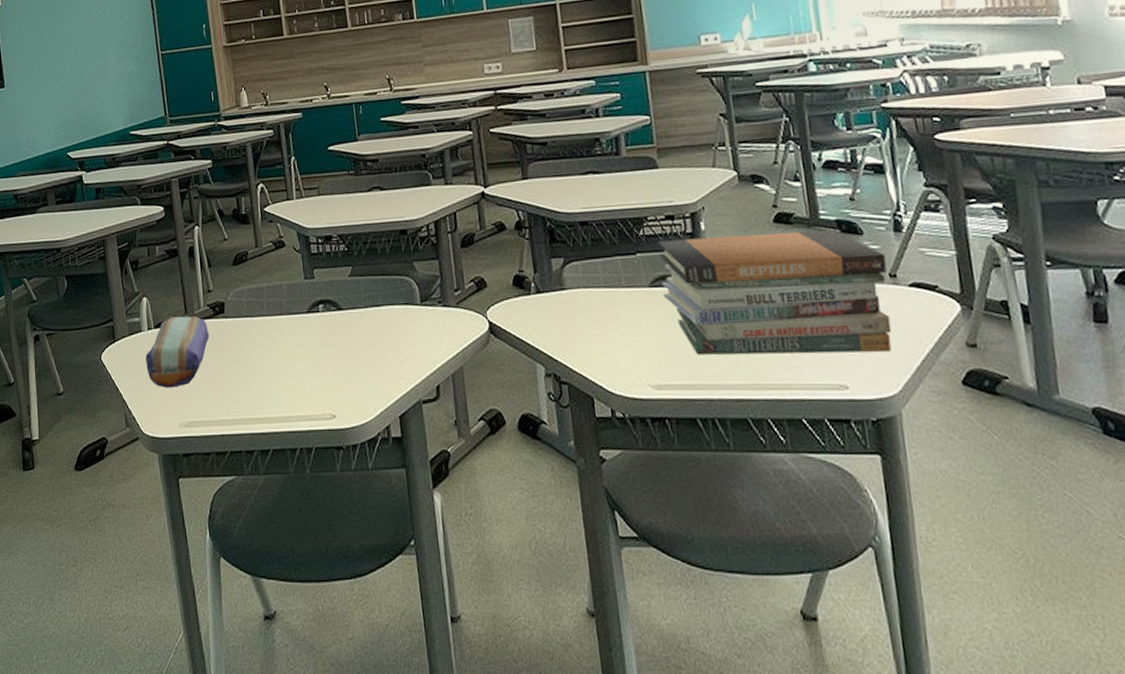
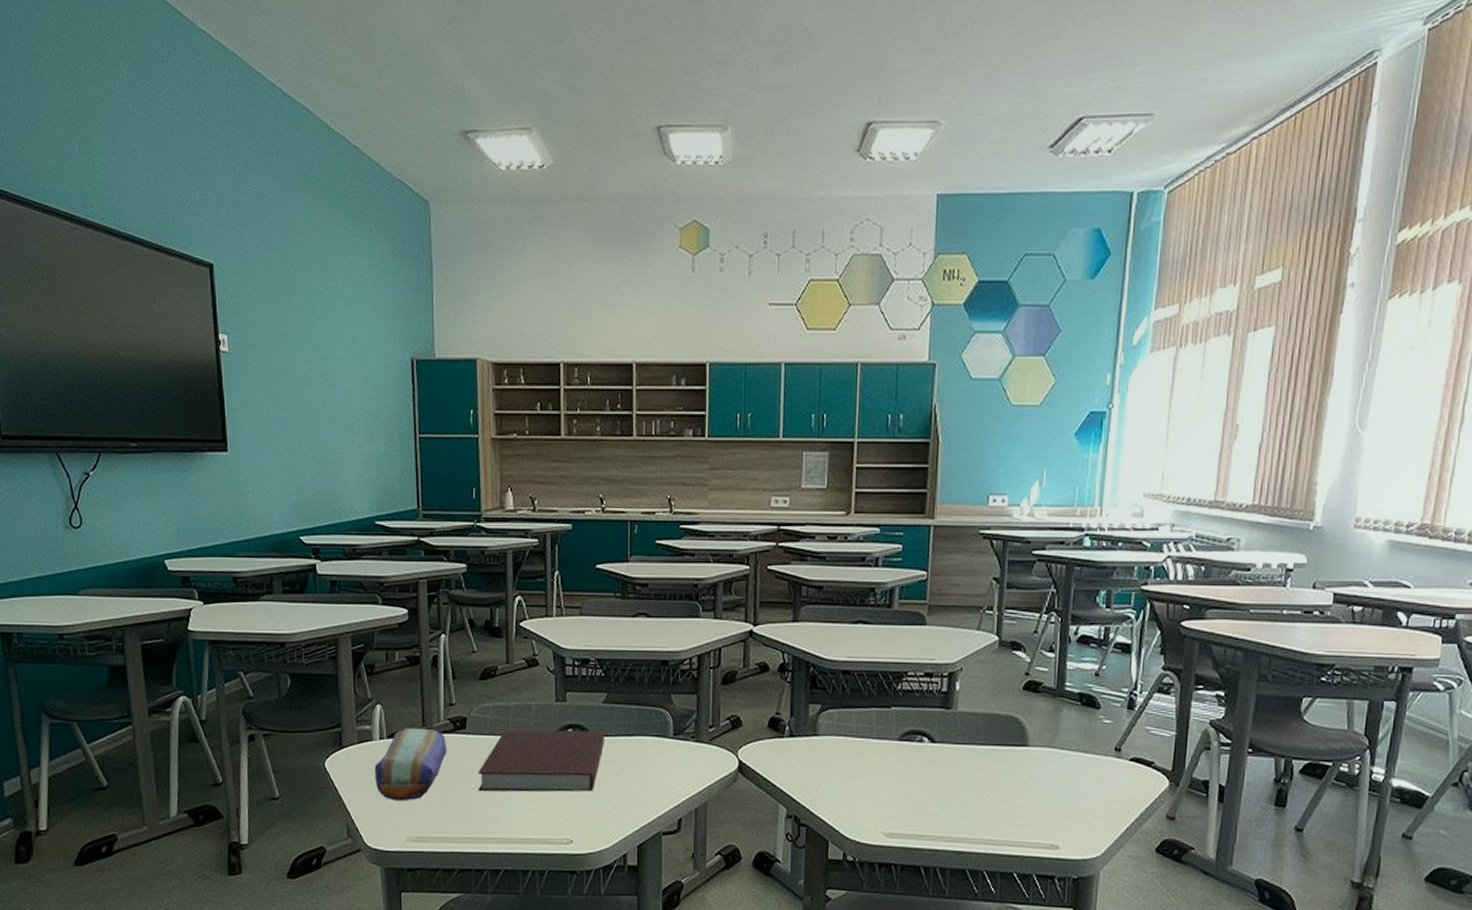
notebook: none [239,304,355,372] -> present [478,729,604,792]
book stack: present [657,229,892,355] -> none [909,696,1115,819]

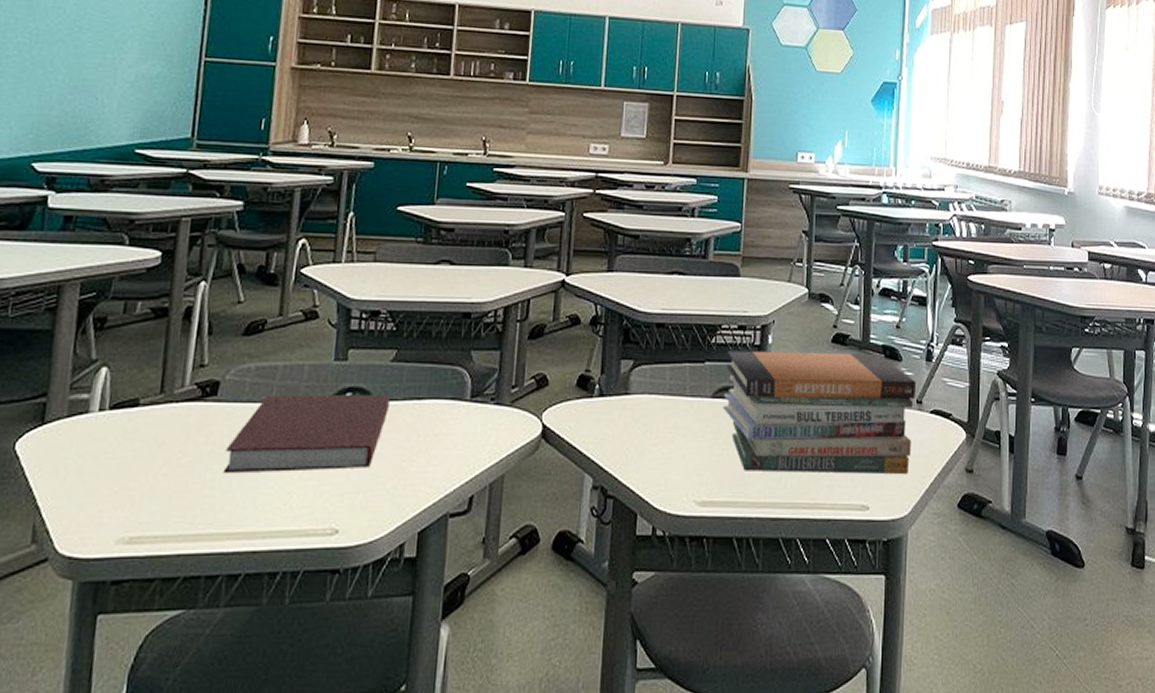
pencil case: present [374,727,447,801] -> none [83,395,190,491]
book stack: none [909,696,1115,819] -> present [722,350,916,475]

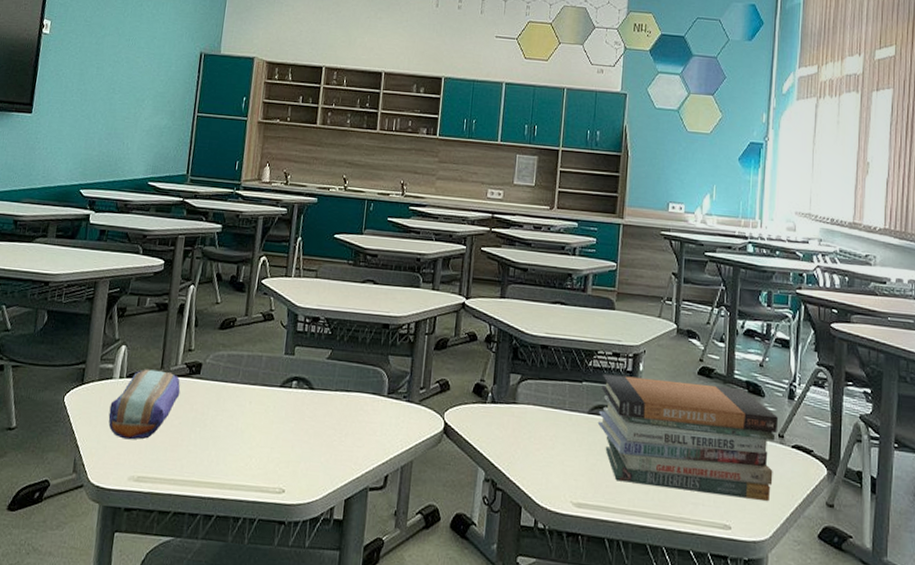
pencil case: none [83,395,190,491] -> present [108,369,181,440]
notebook: present [223,394,390,472] -> none [203,377,325,443]

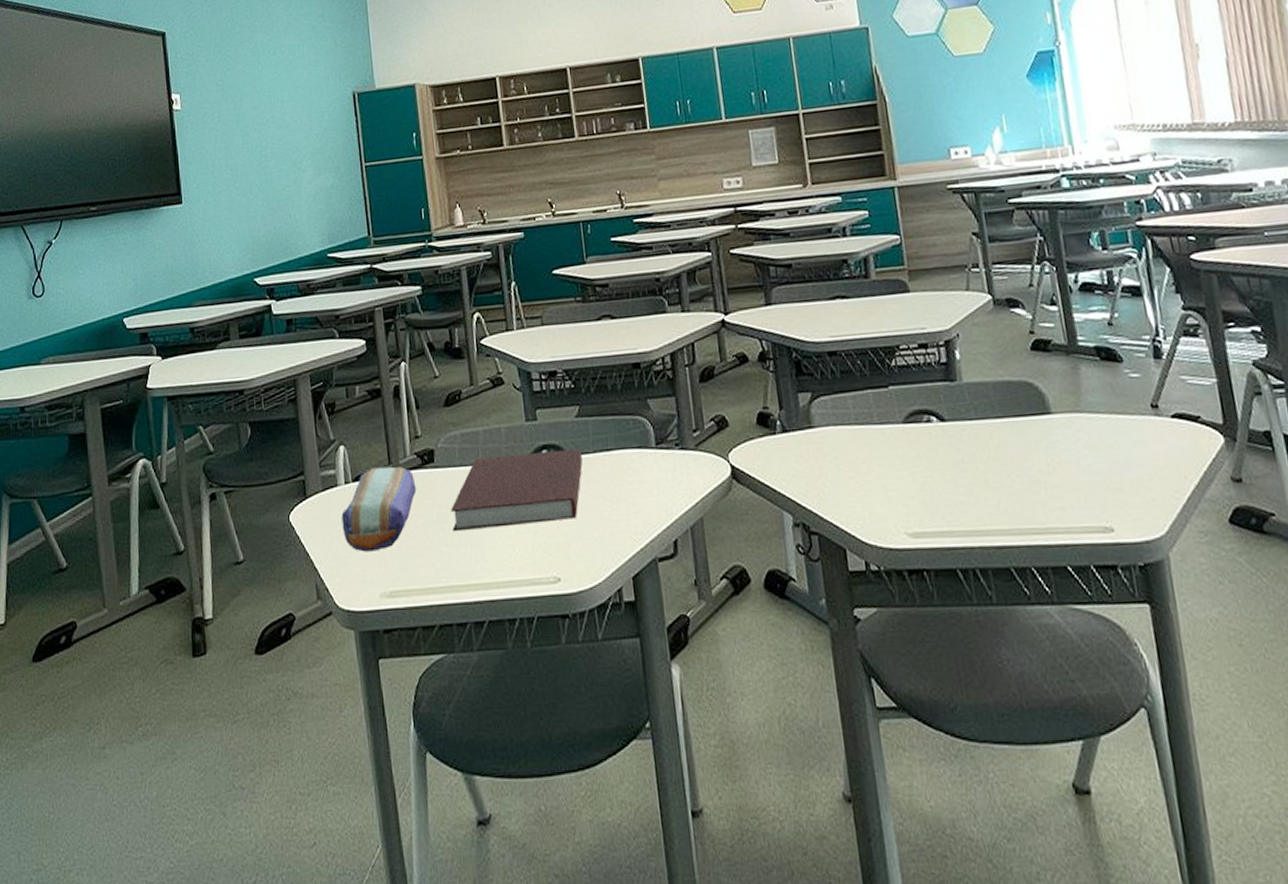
notebook: none [203,377,325,443] -> present [450,448,583,530]
book stack: present [597,374,778,502] -> none [910,356,1156,498]

